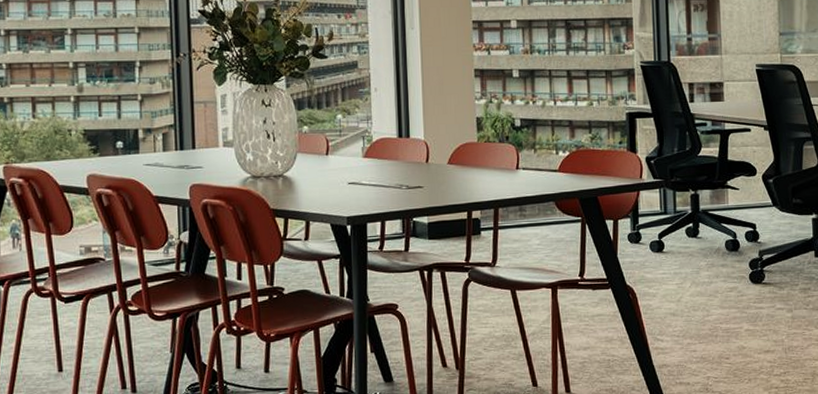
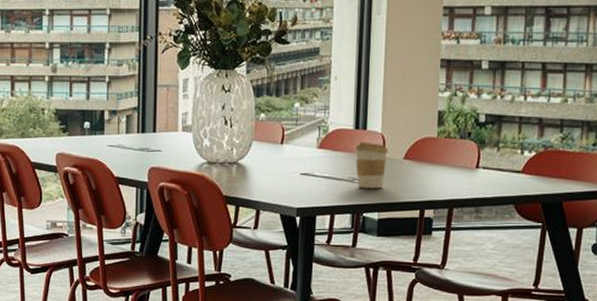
coffee cup: none [400,149,433,194] -> present [355,141,389,189]

